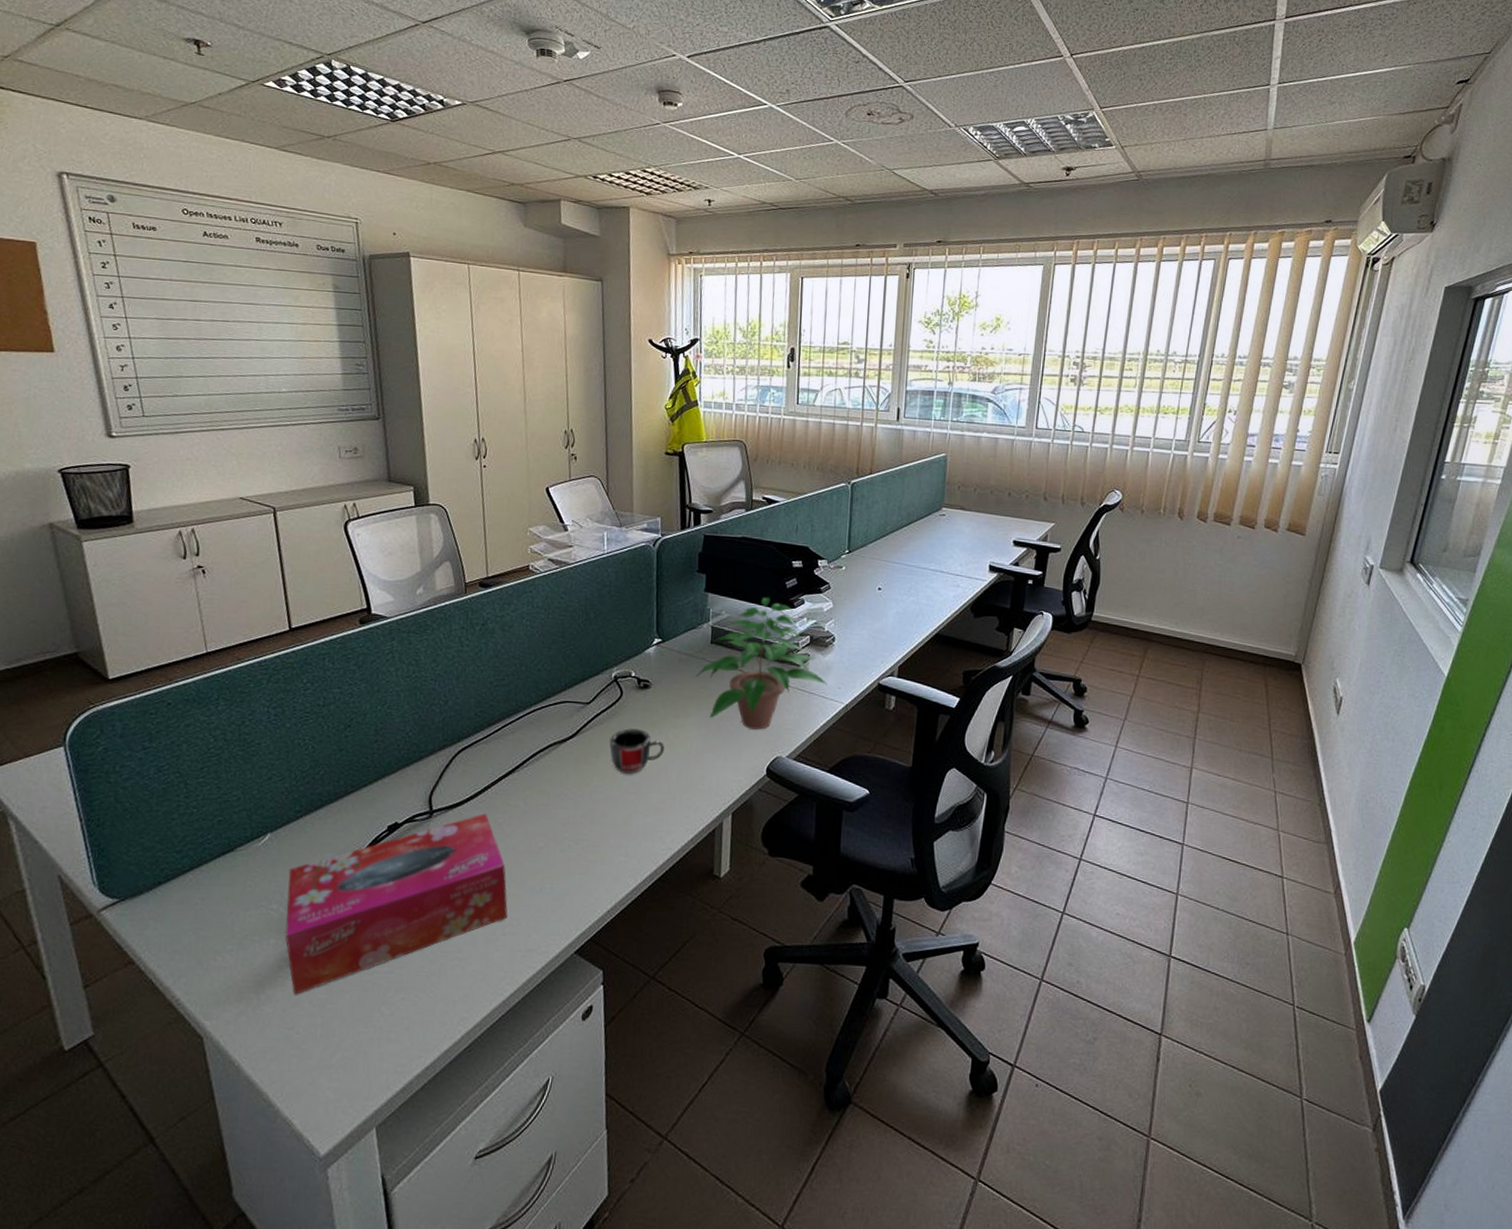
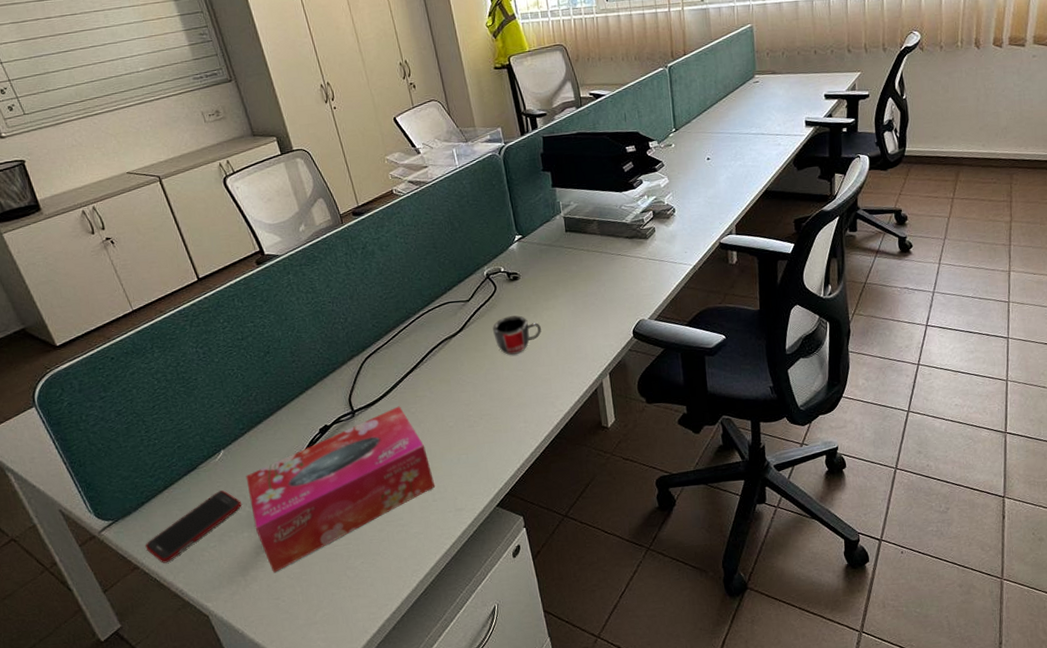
cell phone: none [148,882,276,962] -> present [145,490,242,563]
potted plant: present [695,597,827,730] -> none [557,182,675,300]

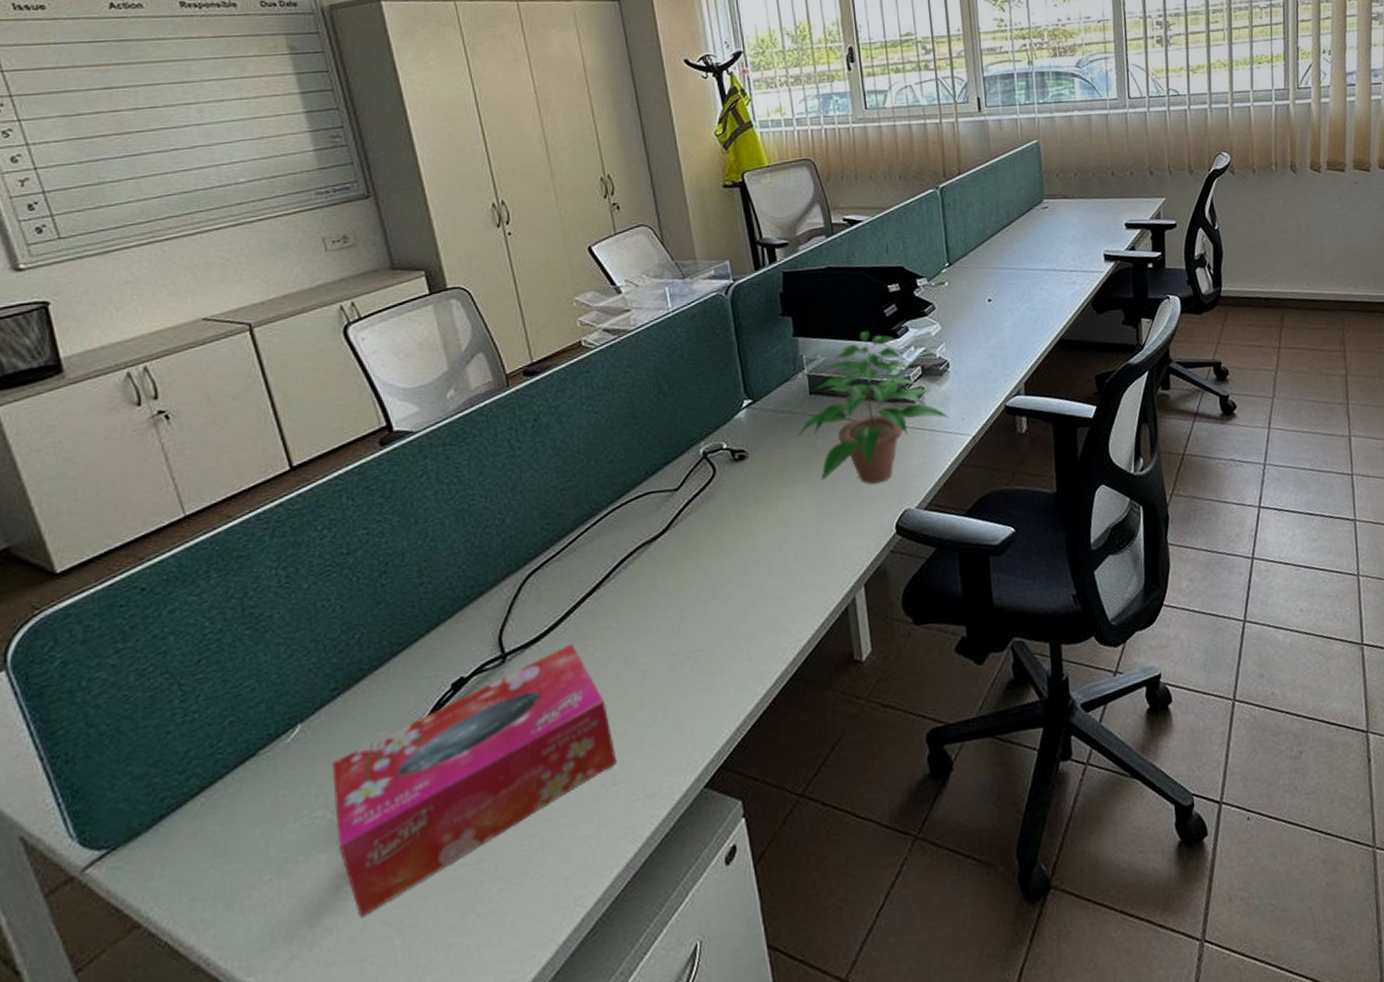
cell phone: present [145,490,242,563] -> none [156,788,320,916]
mug: present [493,315,541,356] -> none [709,508,775,564]
potted plant: none [557,182,675,300] -> present [798,330,949,484]

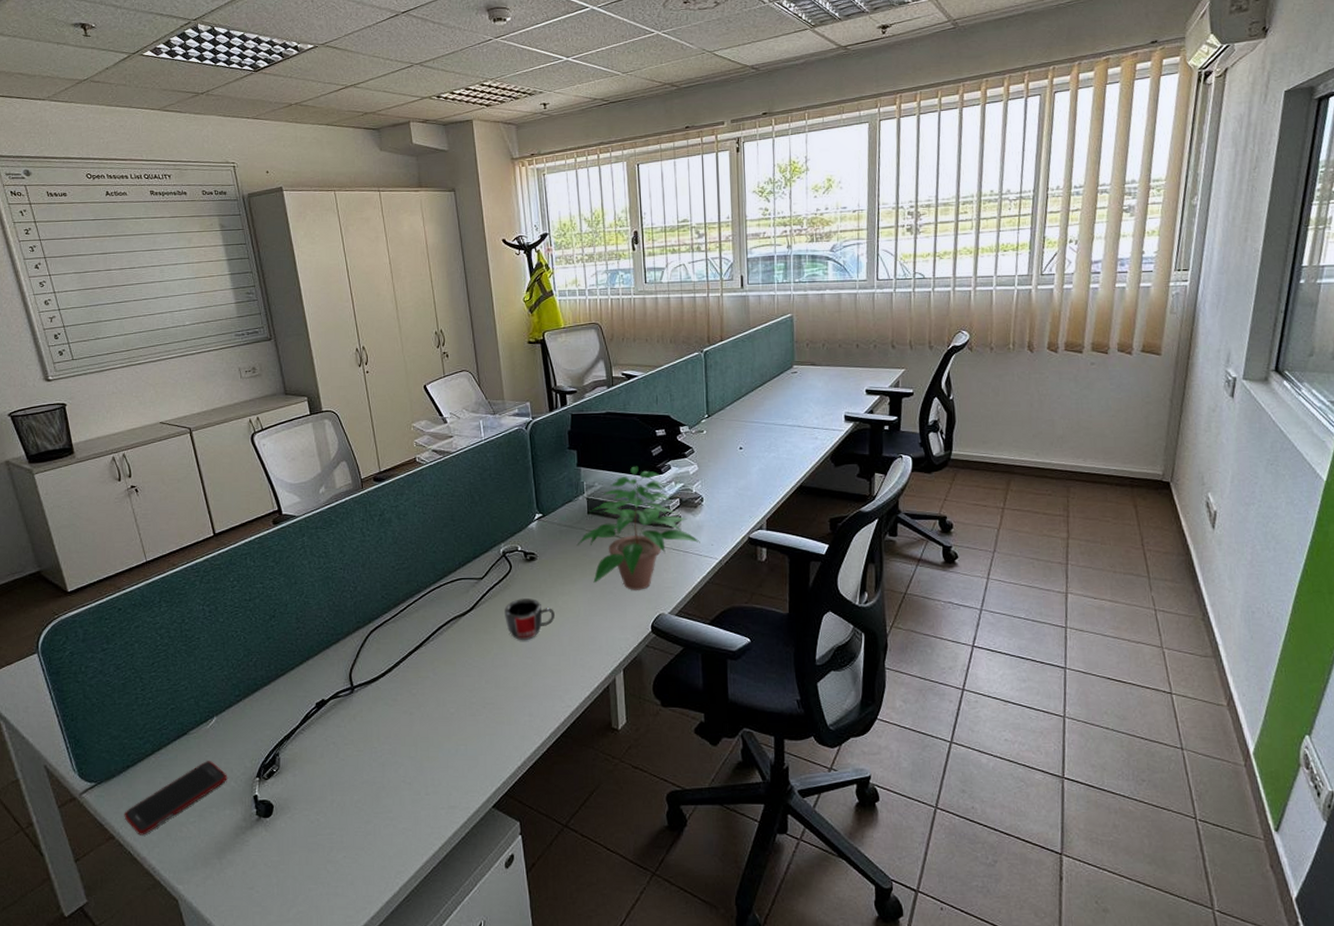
cell phone: none [156,788,320,916] -> present [124,761,227,835]
tissue box: present [331,644,618,918] -> none [235,686,430,858]
mug: none [709,508,775,564] -> present [504,598,555,641]

